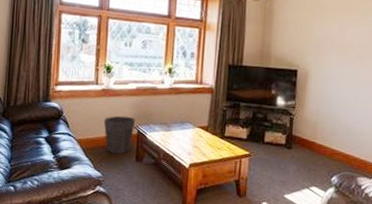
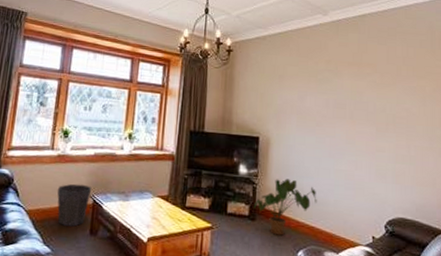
house plant: none [291,109,353,162] -> present [254,178,317,236]

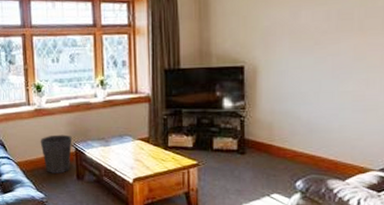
house plant: present [254,178,317,236] -> none [243,107,318,167]

